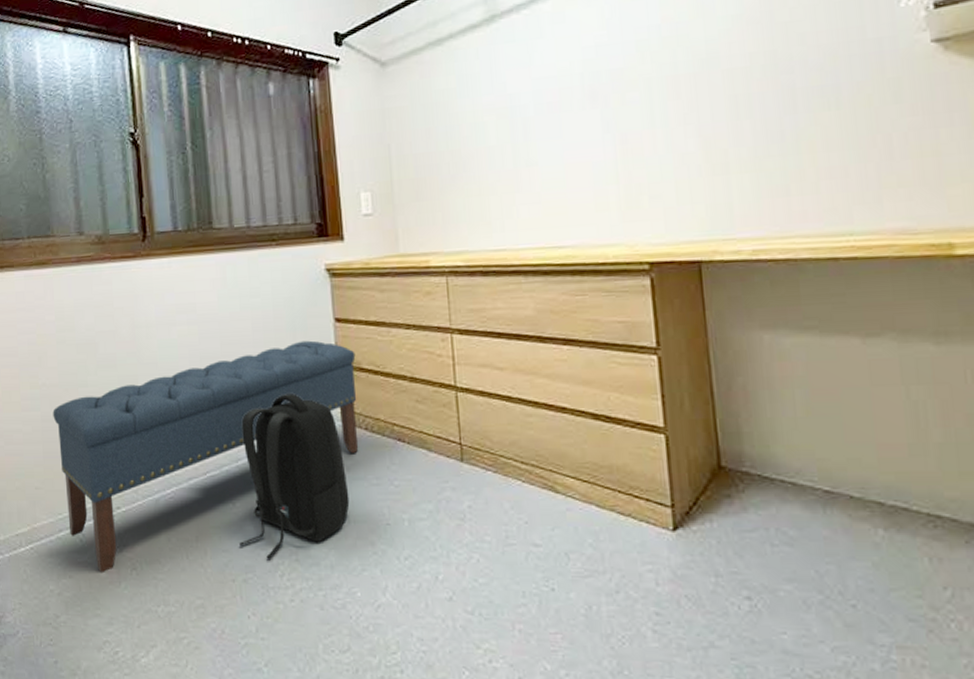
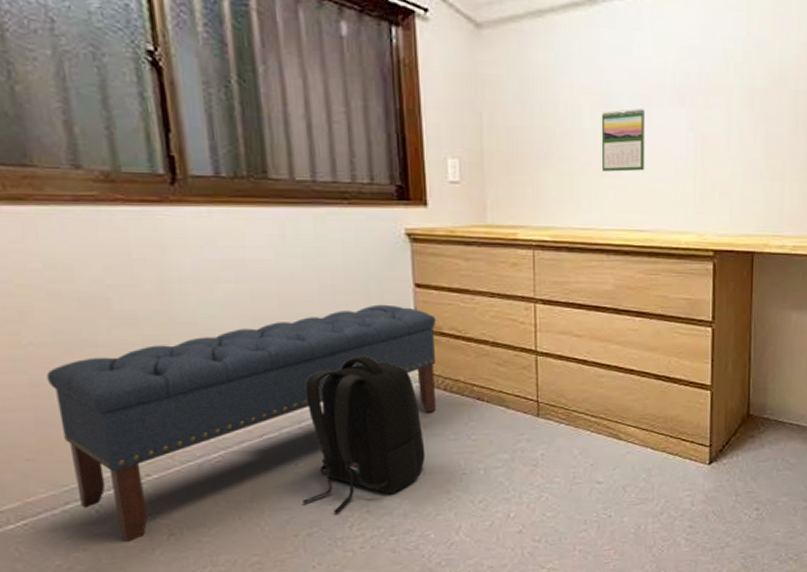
calendar: none [507,117,559,188] -> present [601,109,646,172]

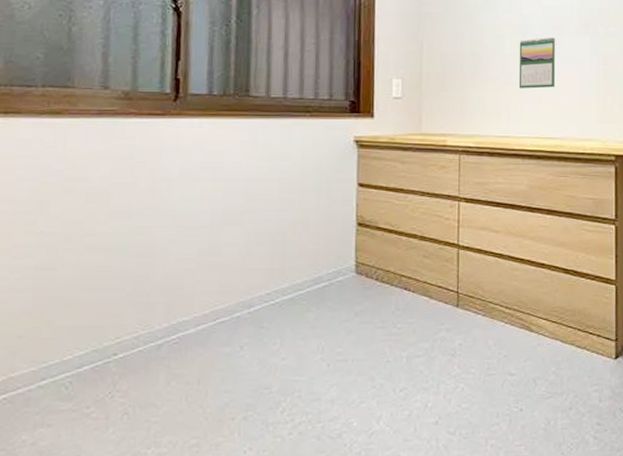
bench: present [46,304,437,543] -> none [49,201,374,420]
backpack: present [303,356,426,513] -> none [243,247,355,397]

